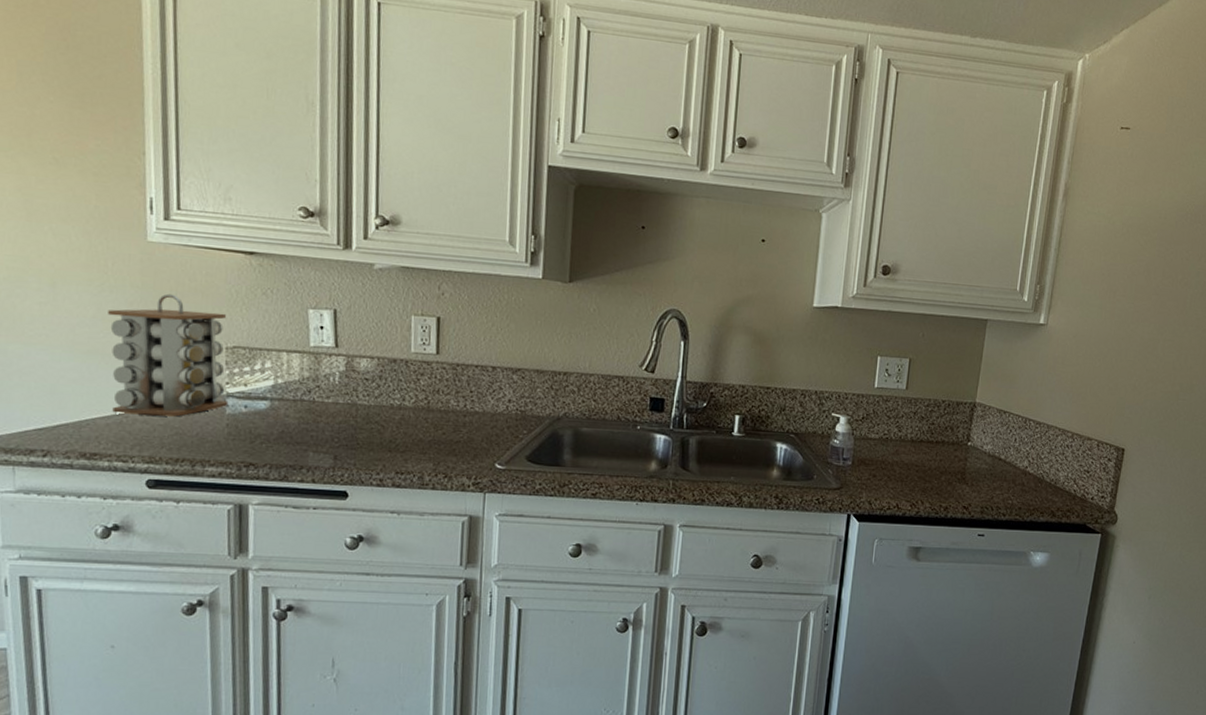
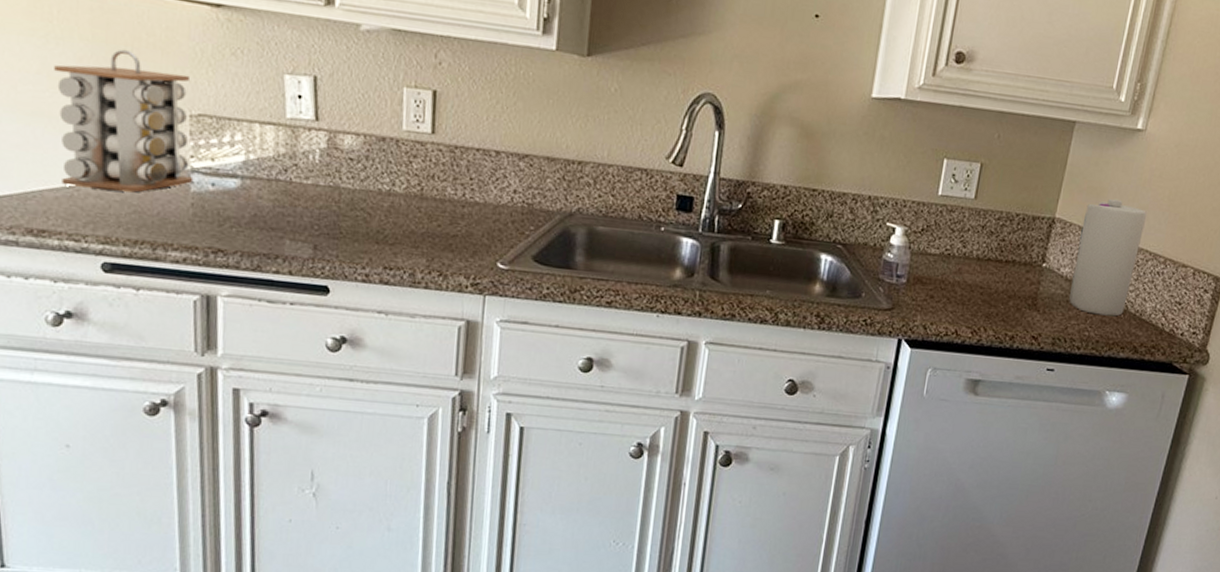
paper towel holder: none [993,384,1054,486] -> present [1069,199,1148,317]

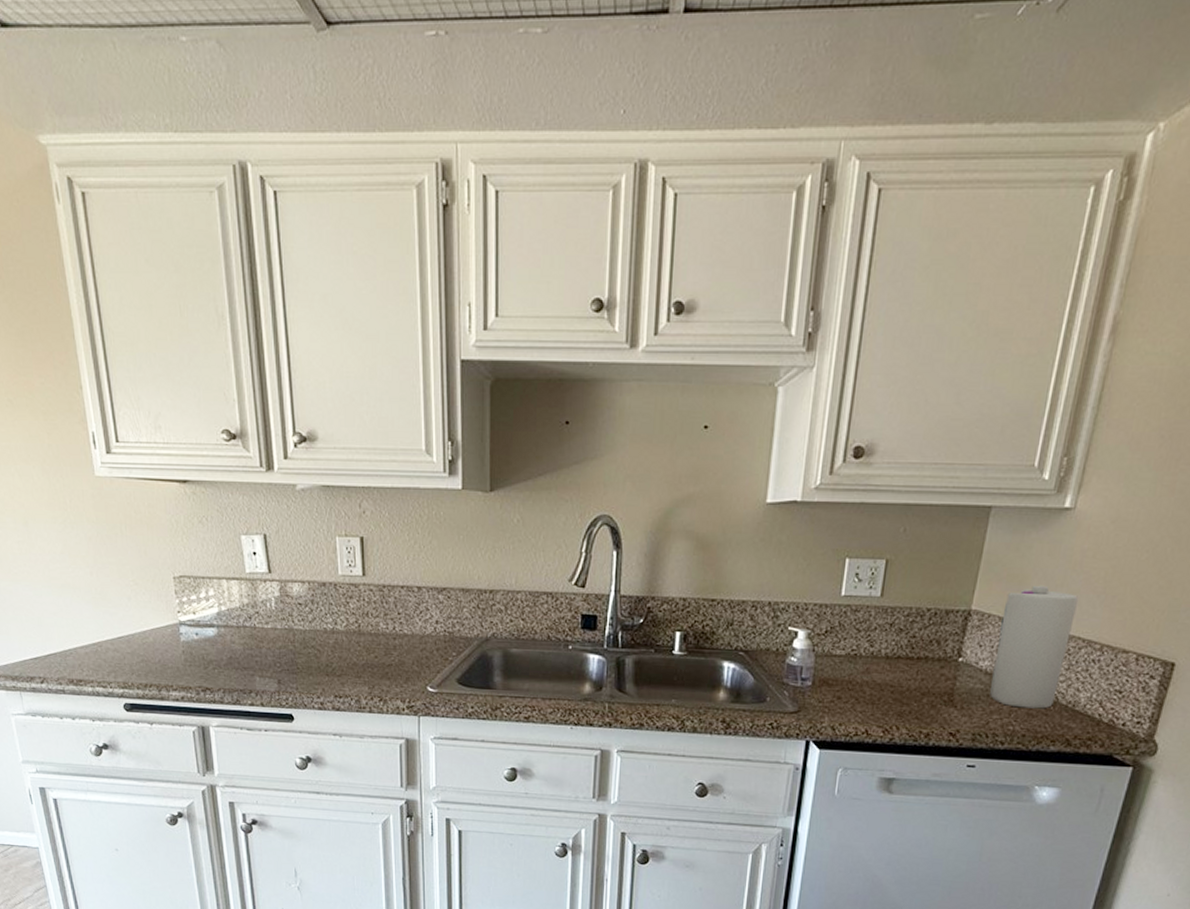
spice rack: present [54,49,194,193] -> none [73,527,182,646]

